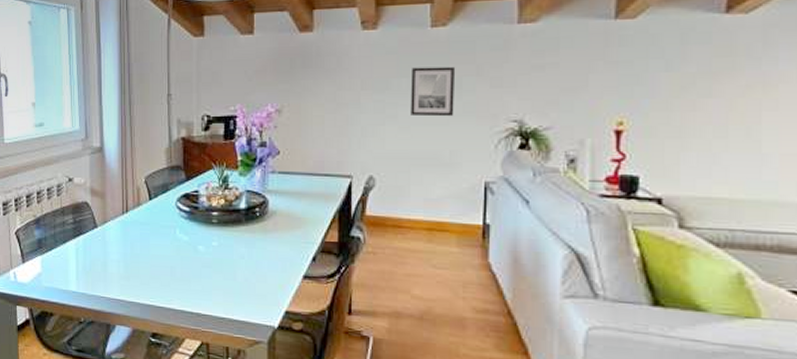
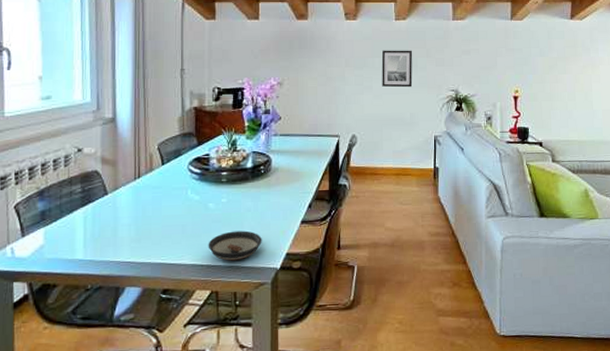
saucer: none [198,279,257,313] -> present [208,230,262,261]

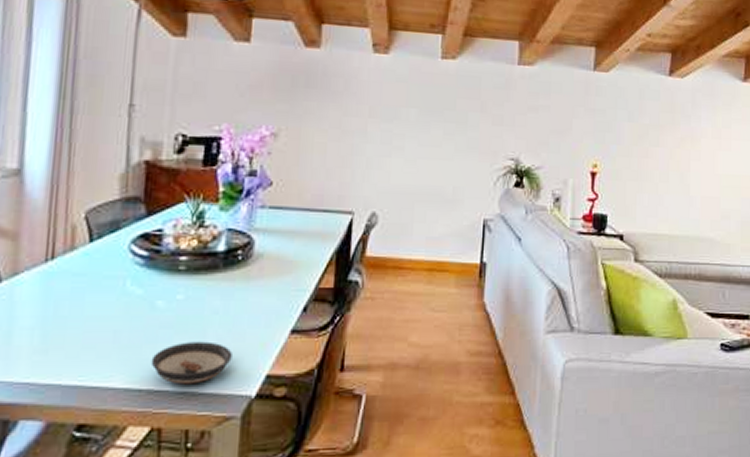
wall art: present [381,50,413,88] -> none [417,98,463,152]

